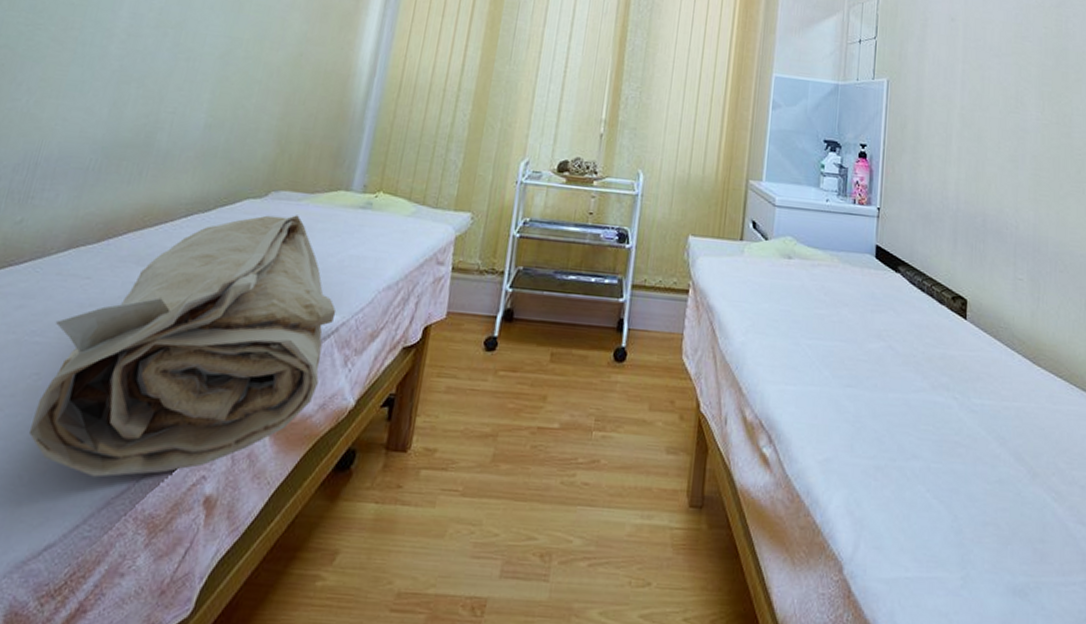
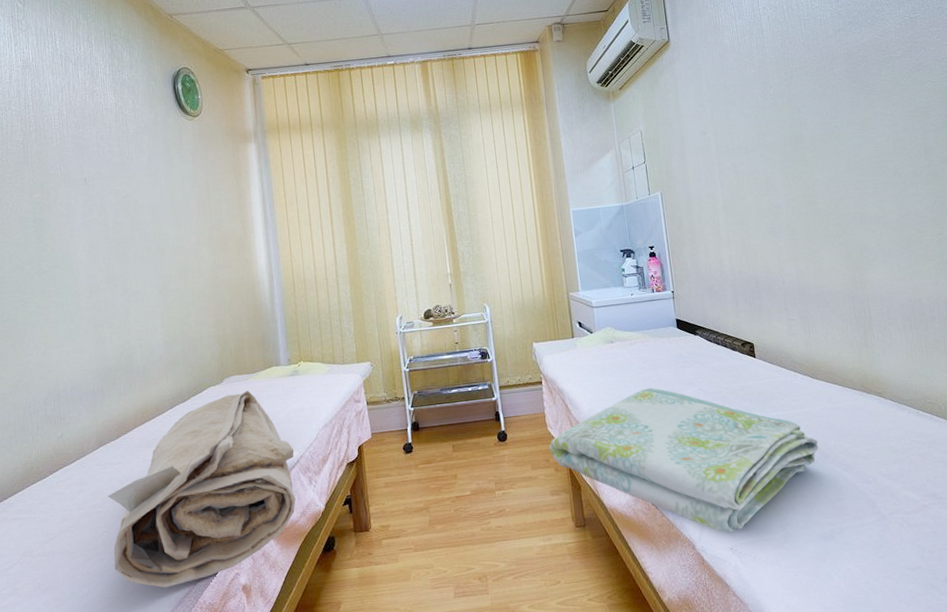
towel: none [678,329,1026,560] -> present [549,387,819,533]

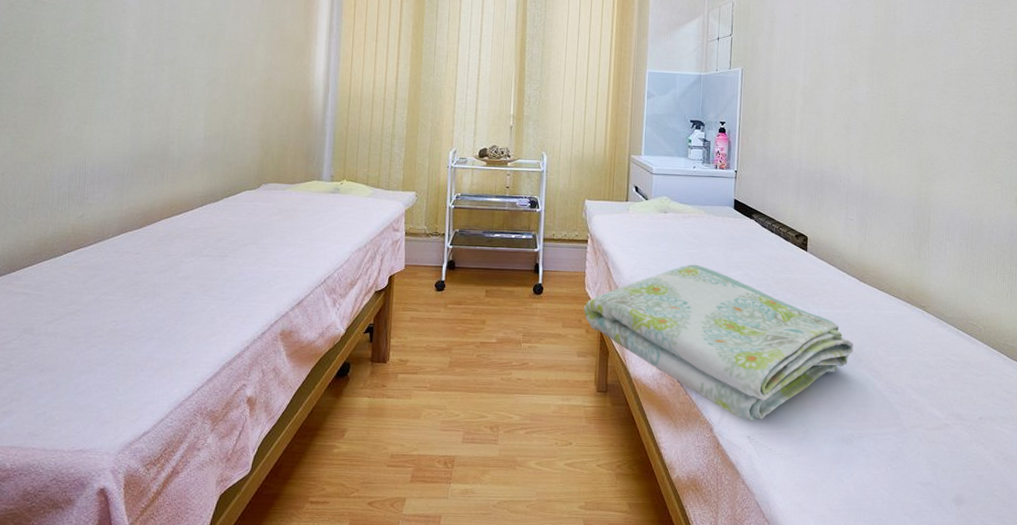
towel: present [107,390,296,588] -> none [117,200,323,388]

